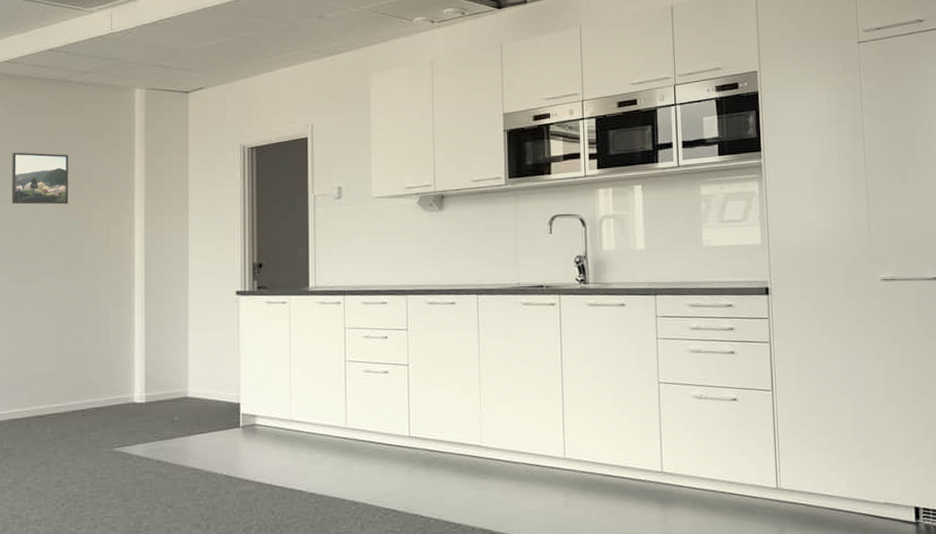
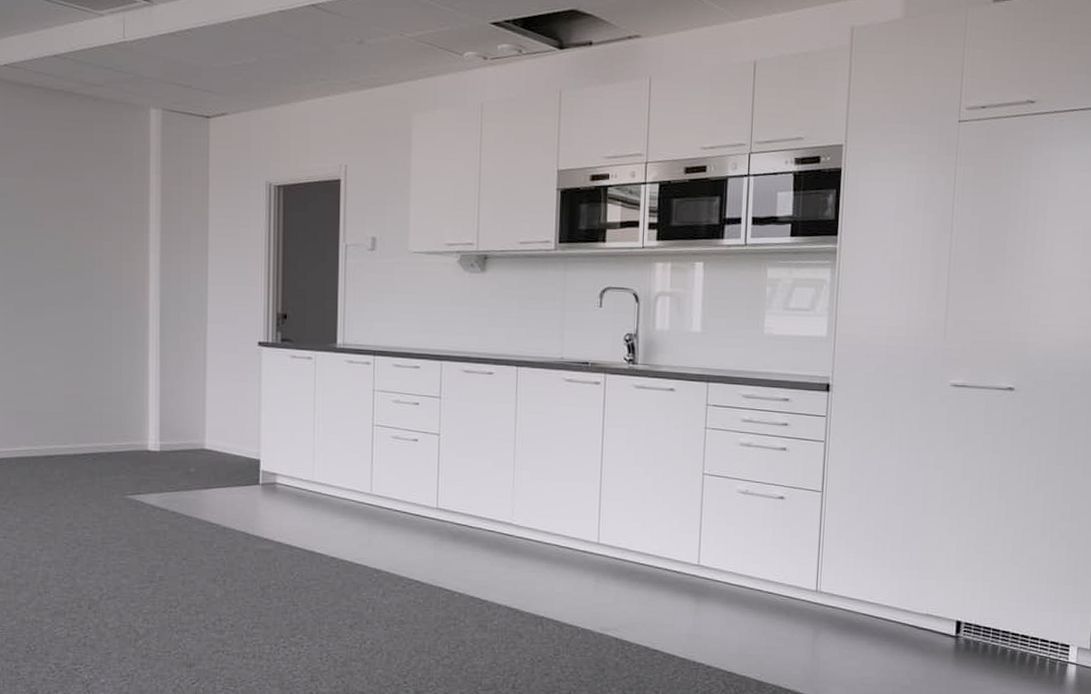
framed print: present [11,152,69,205] -> none [14,169,77,233]

